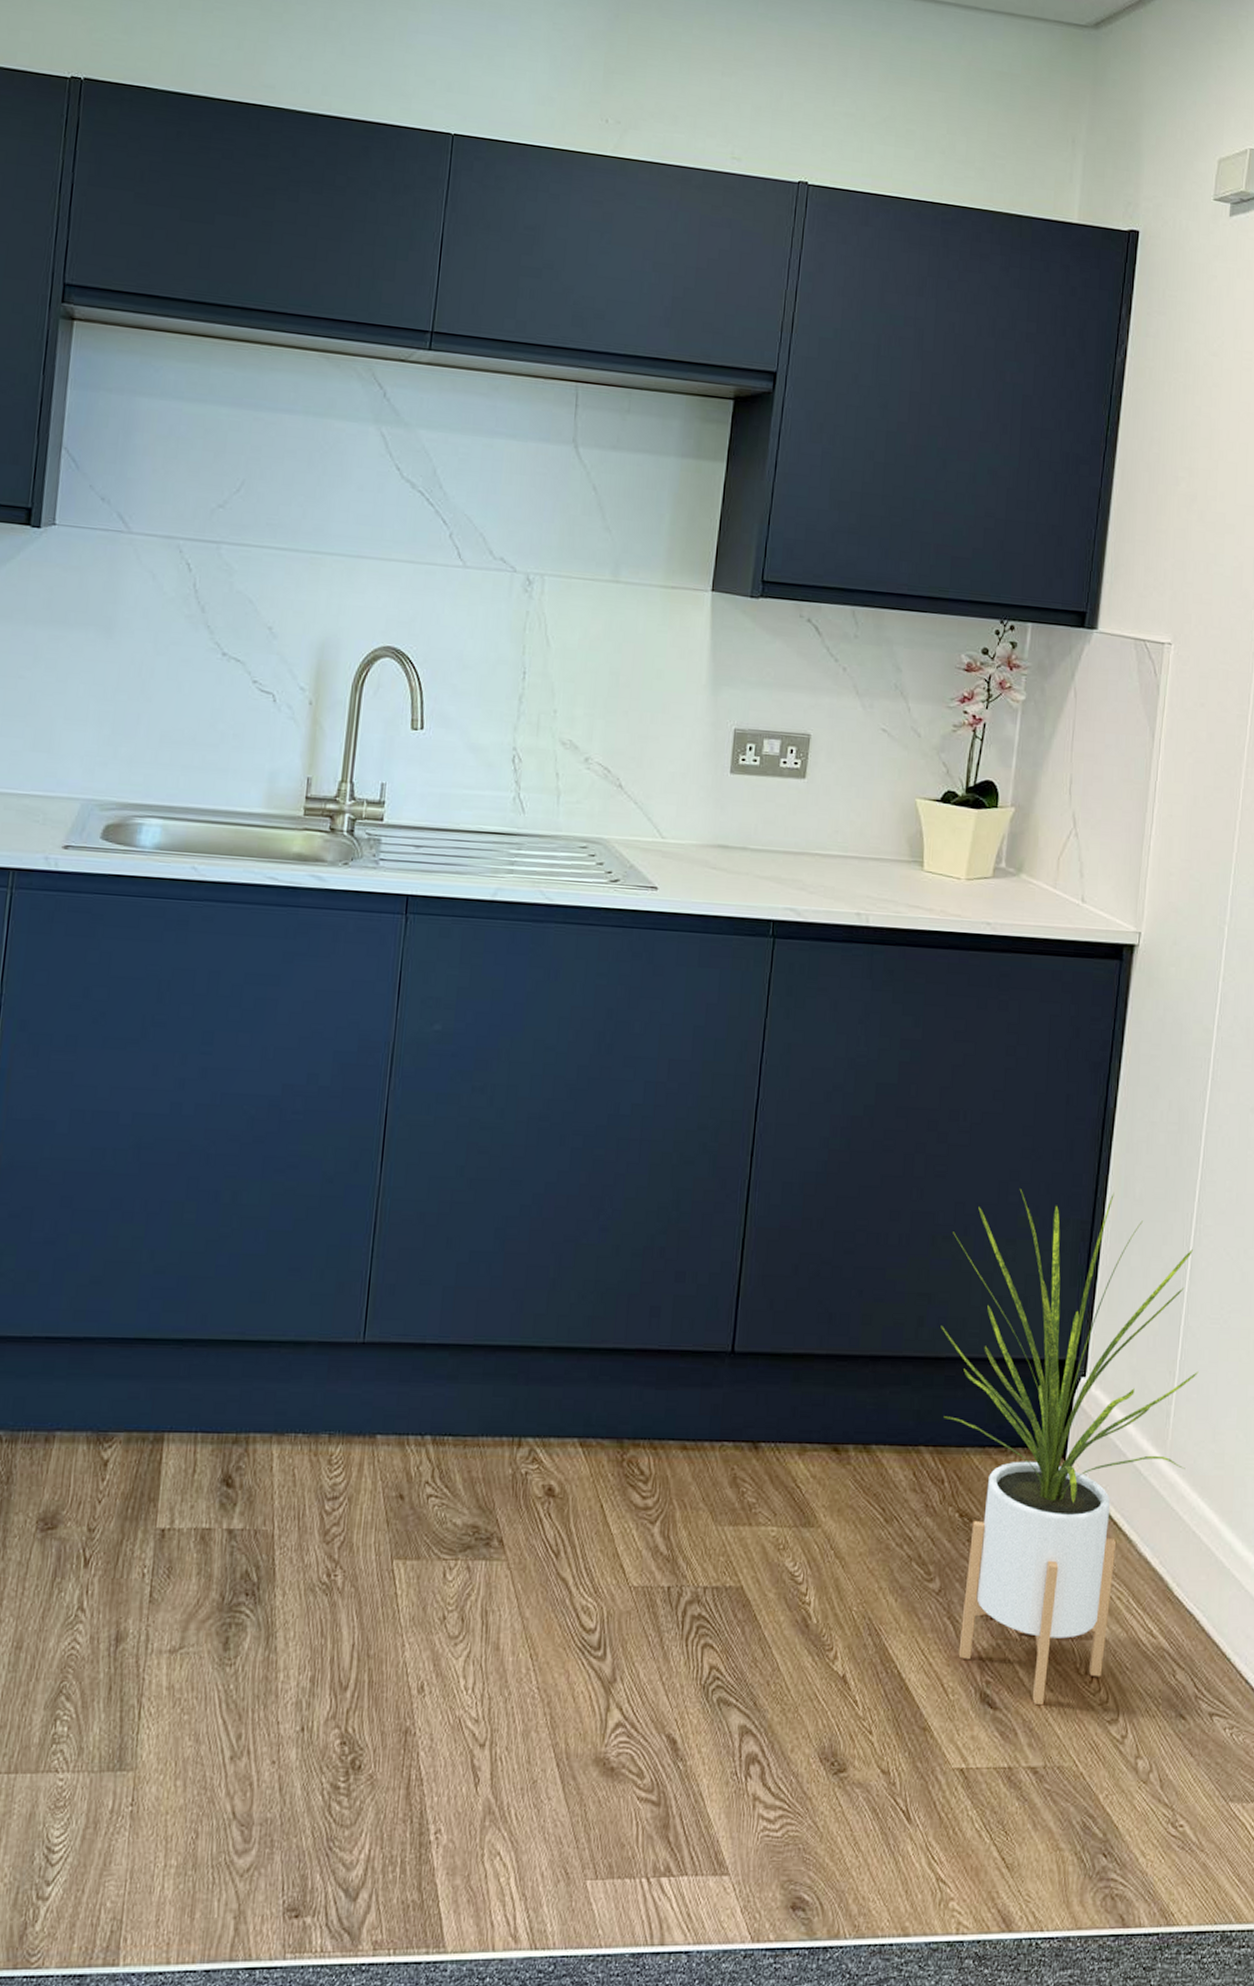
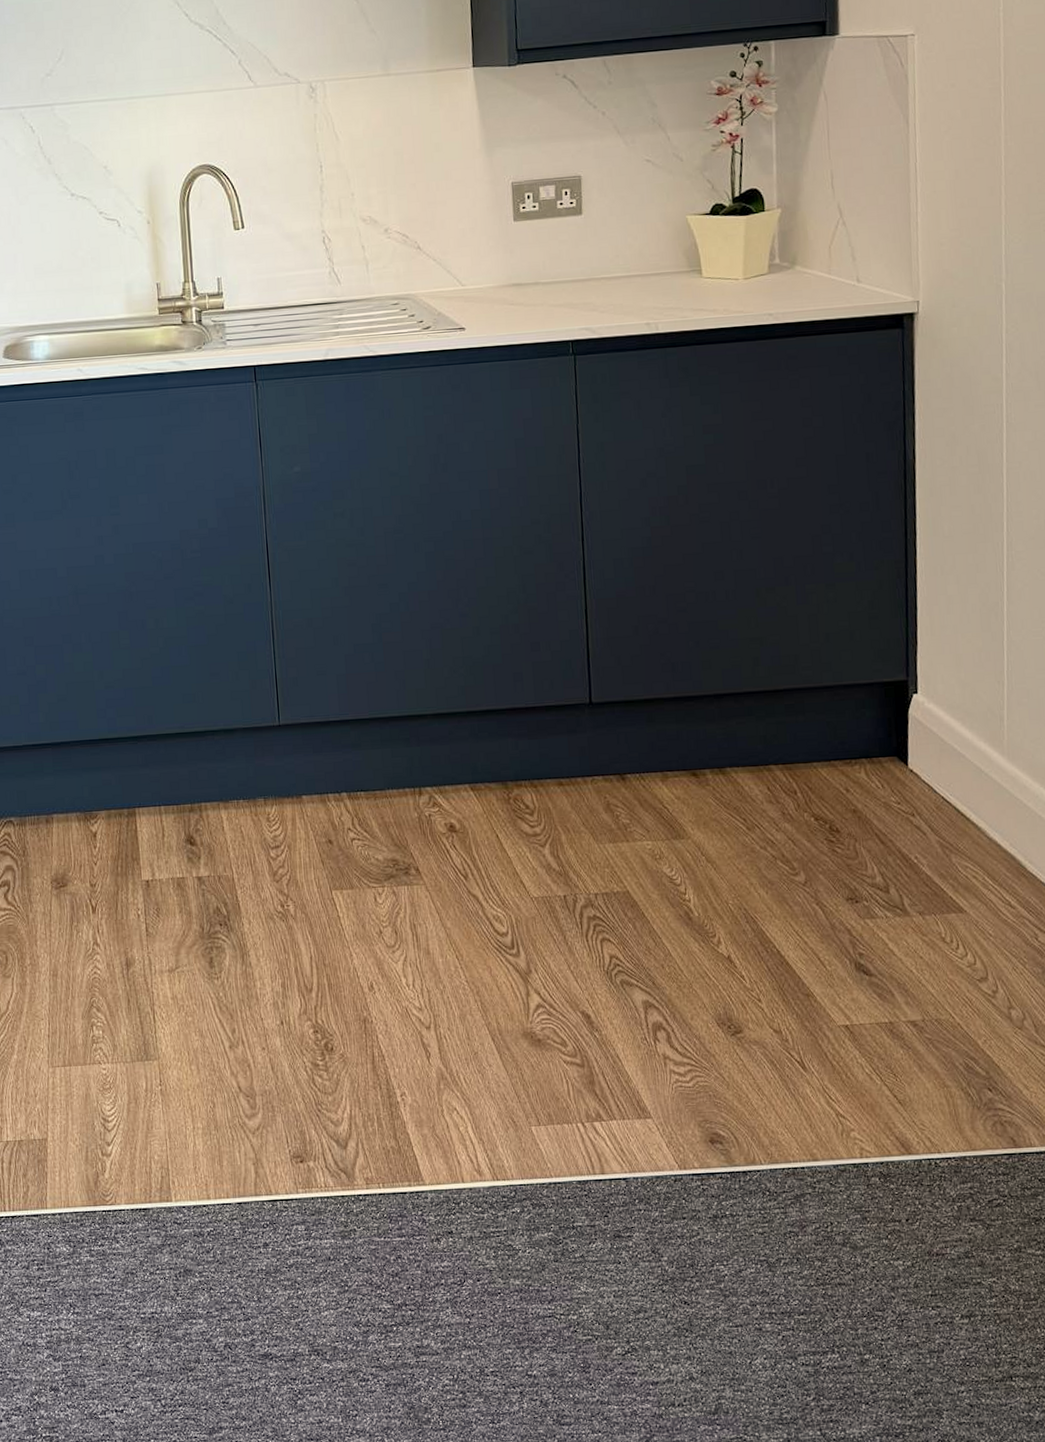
house plant: present [941,1189,1199,1706] -> none [775,532,1027,970]

